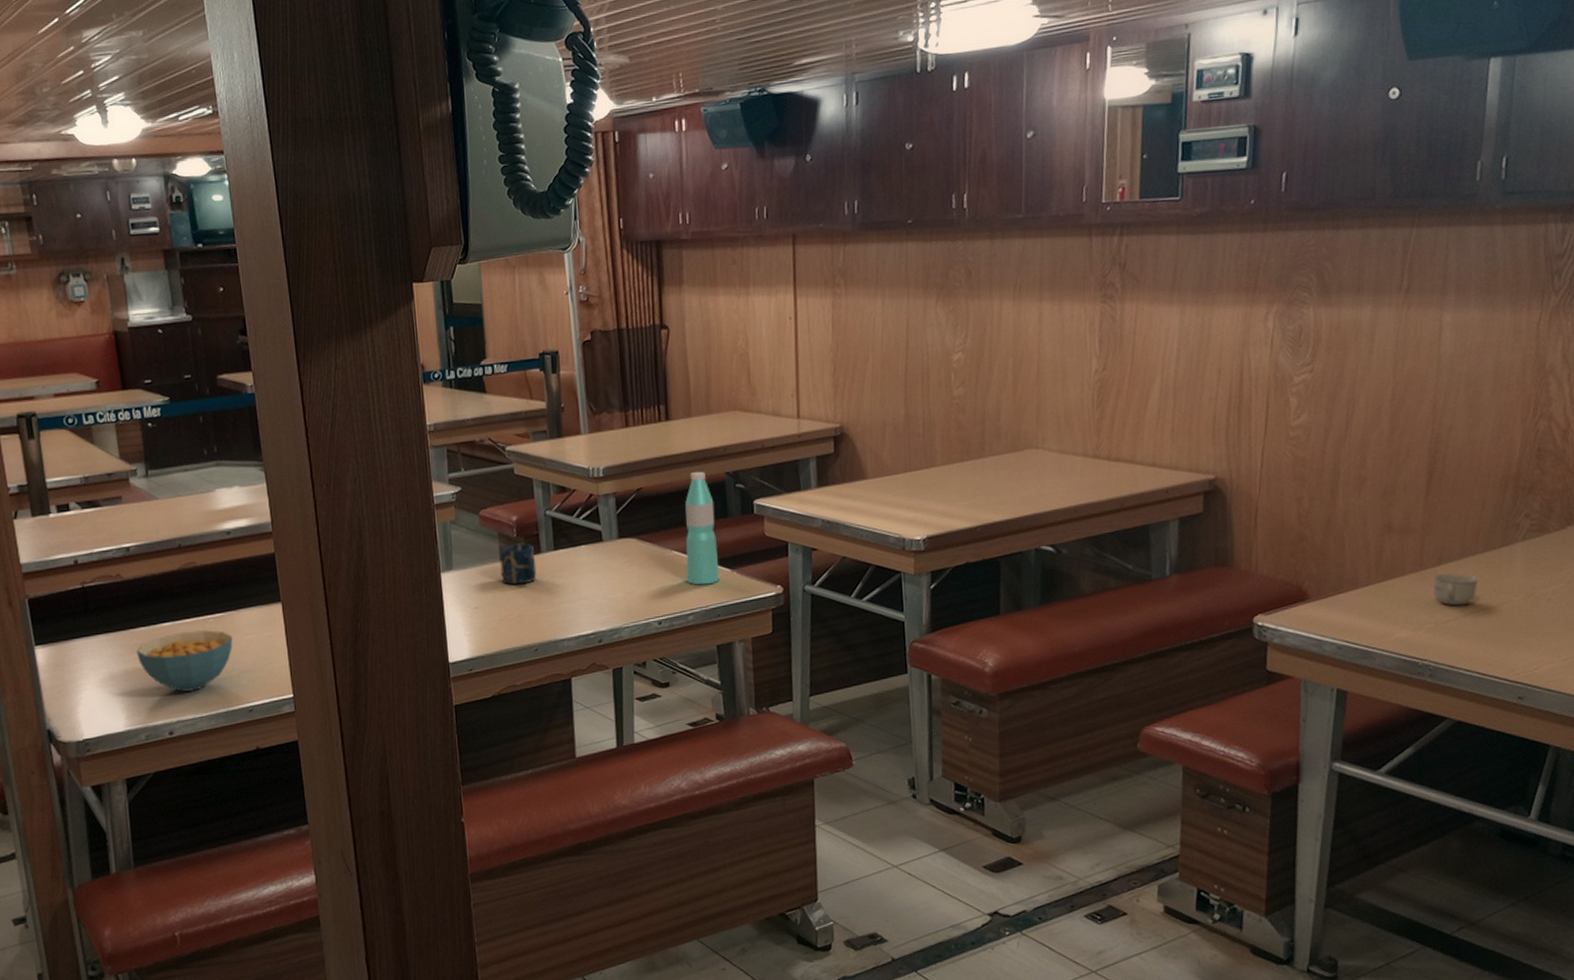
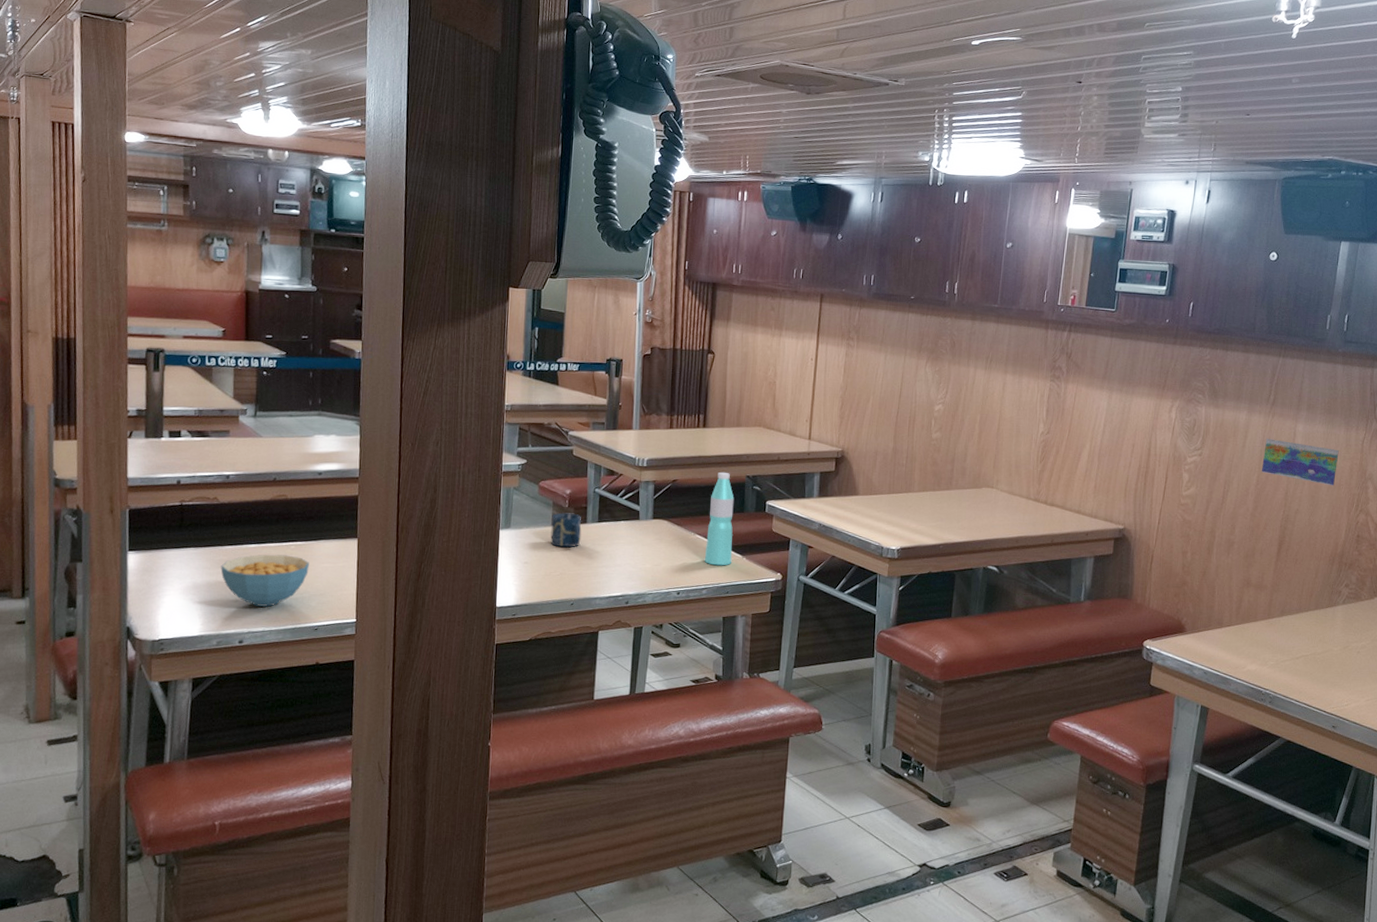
map: none [1397,337,1505,389] -> present [1261,438,1339,486]
cup: present [1433,573,1478,606] -> none [1276,623,1309,650]

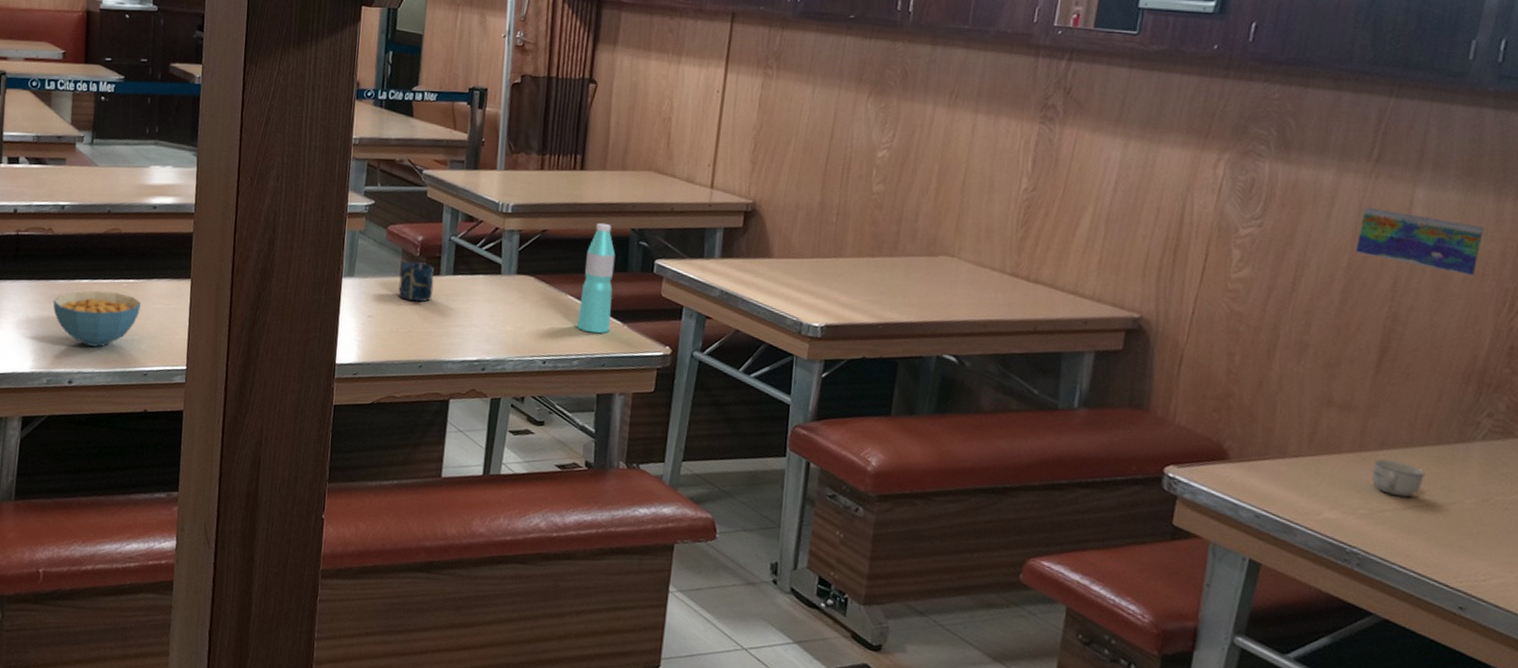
cup: none [1276,623,1309,650] -> present [1371,459,1425,498]

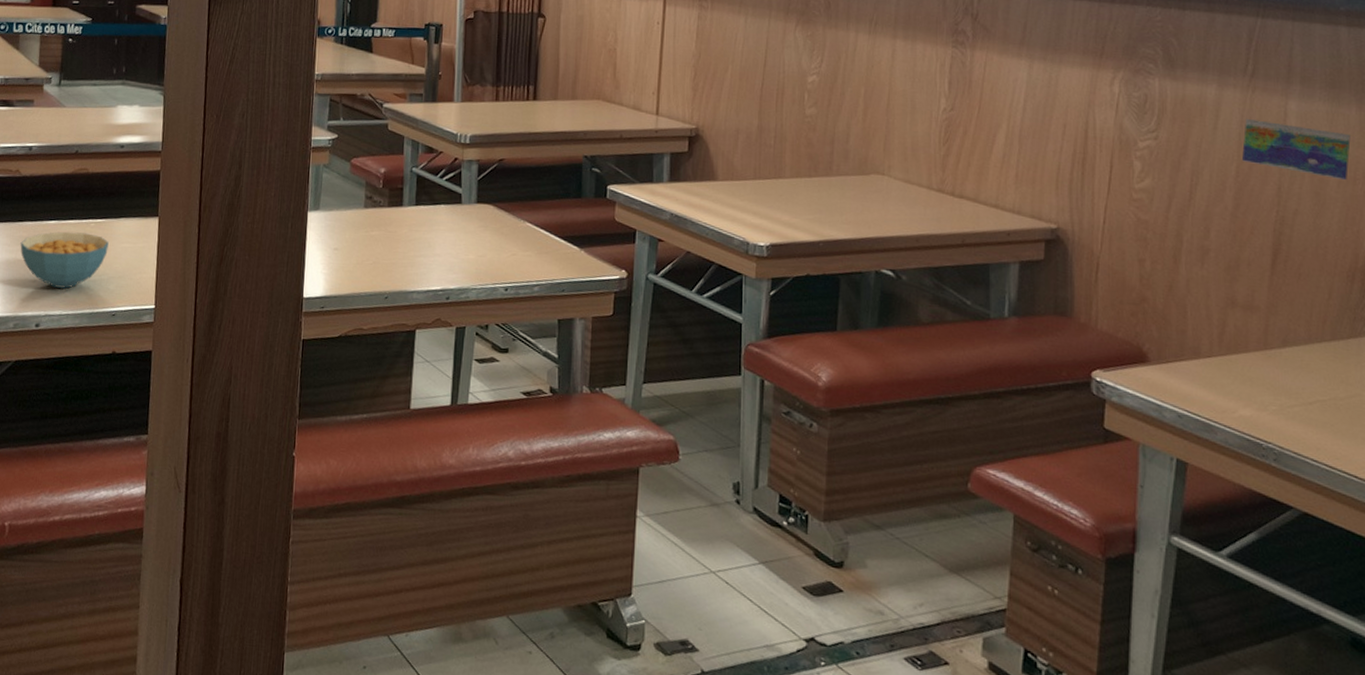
cup: present [398,261,435,302] -> none [362,193,398,234]
water bottle: present [576,222,616,334] -> none [535,150,570,260]
cup: present [1371,459,1425,498] -> none [1278,356,1325,393]

